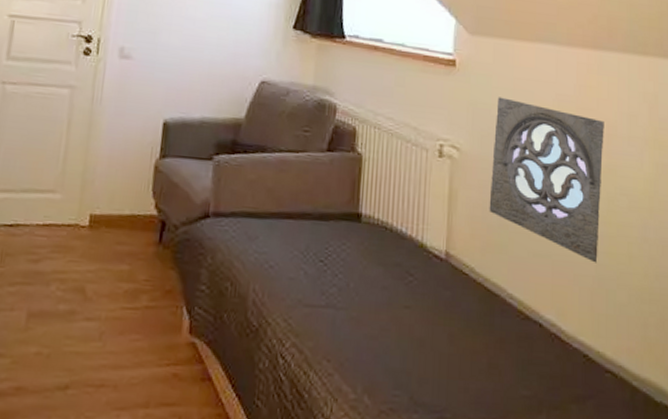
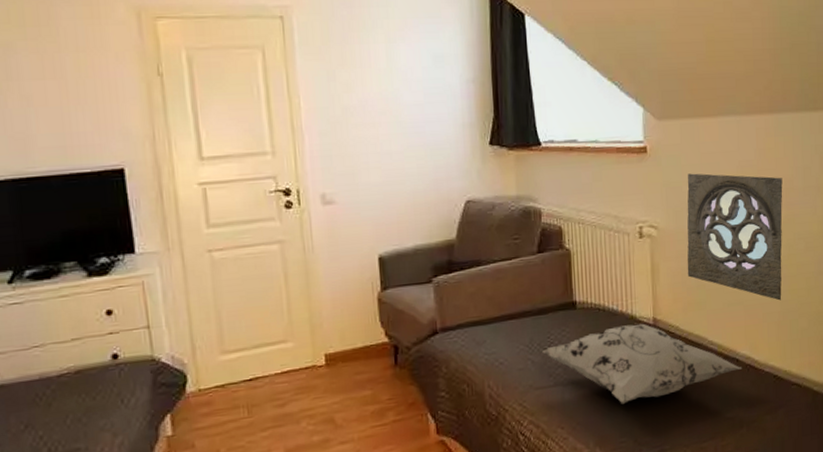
decorative pillow: none [318,252,545,349] -> present [542,323,741,404]

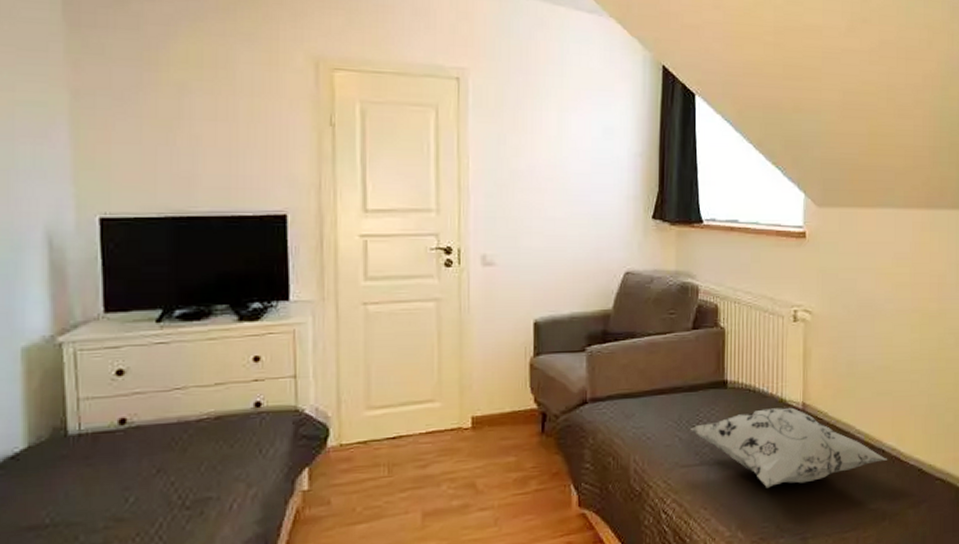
wall ornament: present [687,173,783,301] -> none [838,261,936,394]

